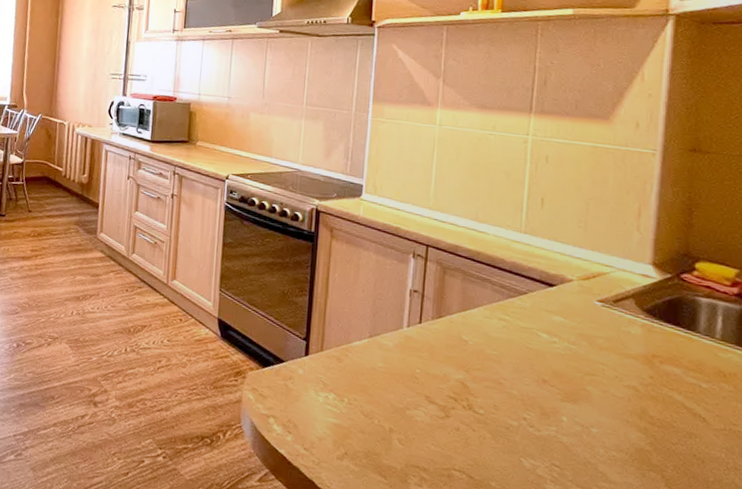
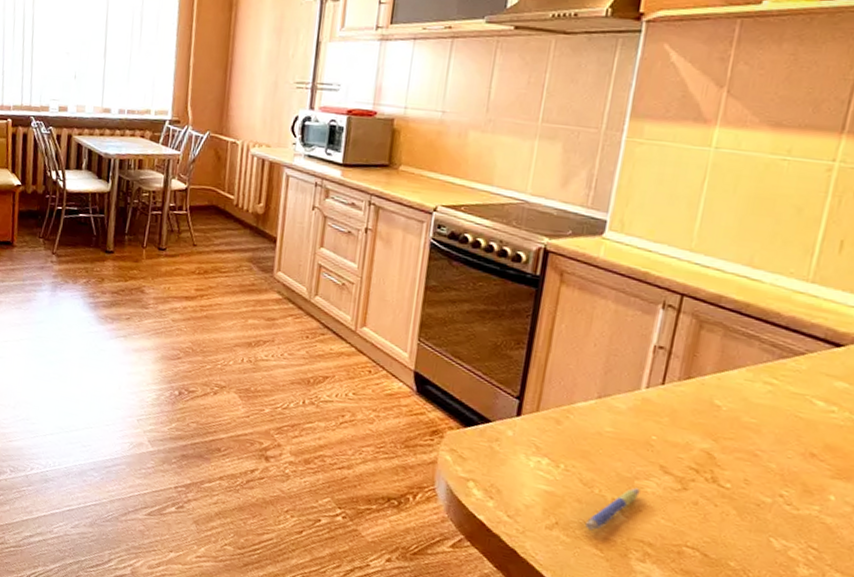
pen: none [370,417,412,459] -> present [585,488,641,531]

